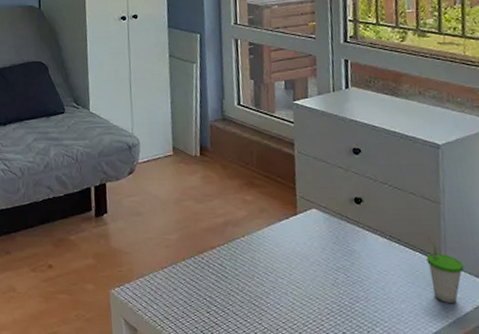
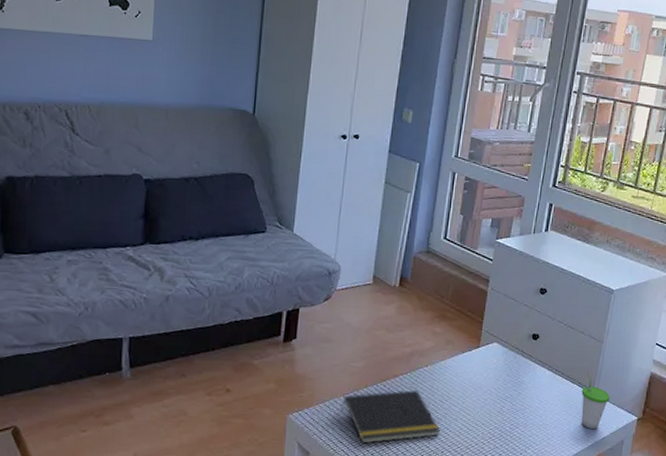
notepad: none [162,262,271,320] -> present [341,390,441,444]

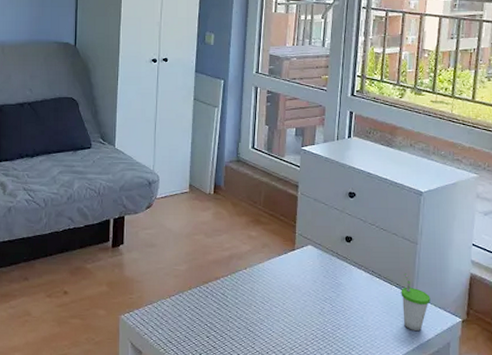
notepad: present [341,390,441,444] -> none [168,292,264,344]

